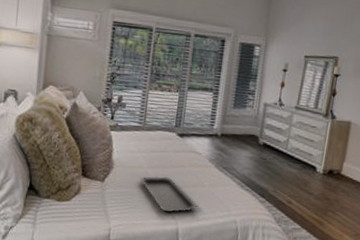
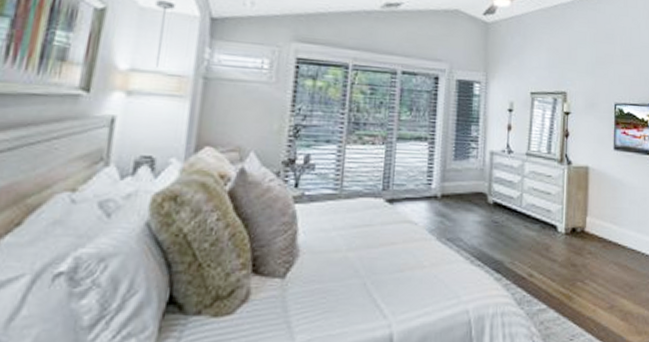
serving tray: present [140,176,199,213] -> none [336,259,419,311]

